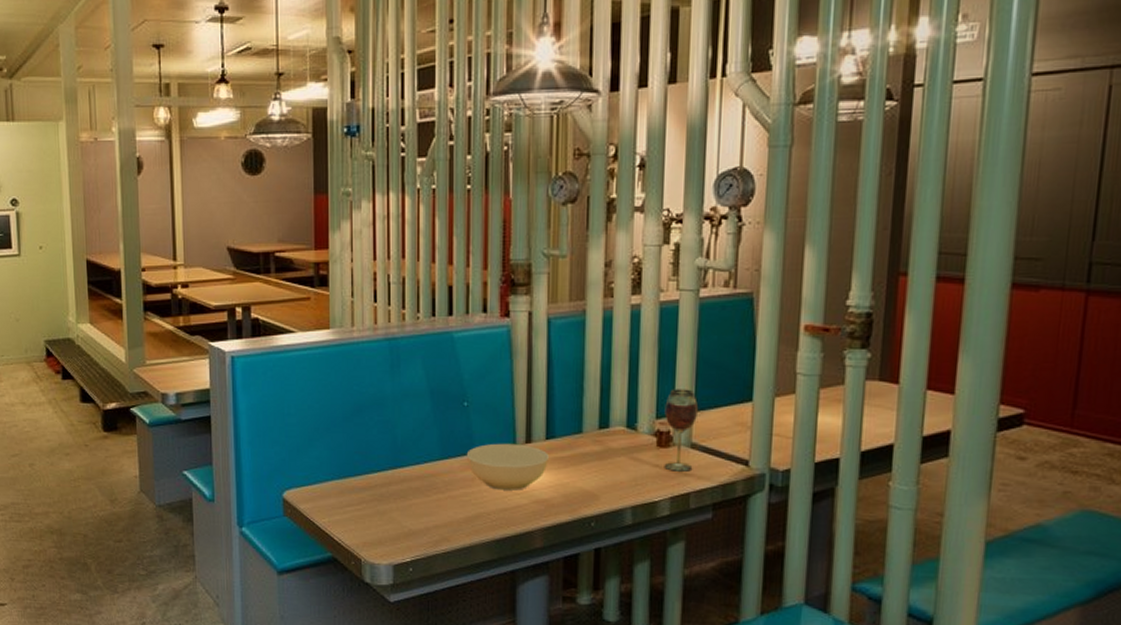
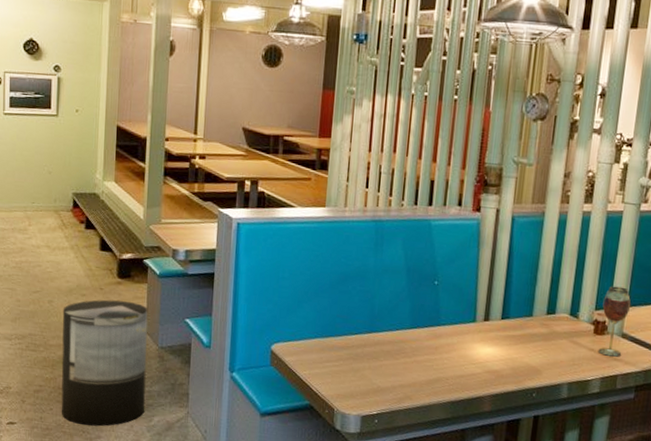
trash can: none [46,457,148,601] -> present [61,299,148,426]
bowl: present [466,443,549,490] -> none [432,318,503,361]

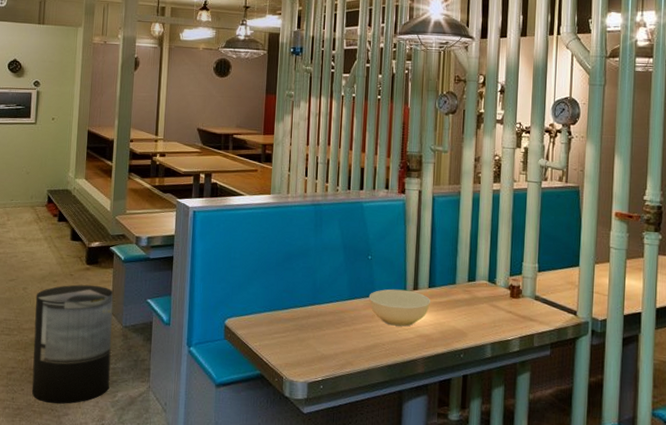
bowl: none [432,318,503,361] -> present [368,289,430,327]
wineglass: present [598,286,631,357] -> none [515,254,541,318]

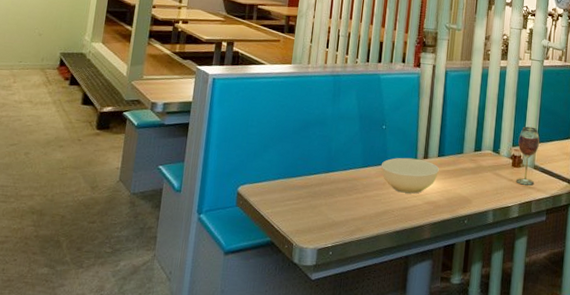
trash can: present [31,284,114,404] -> none [25,150,124,275]
wineglass: none [515,254,541,318] -> present [516,126,540,185]

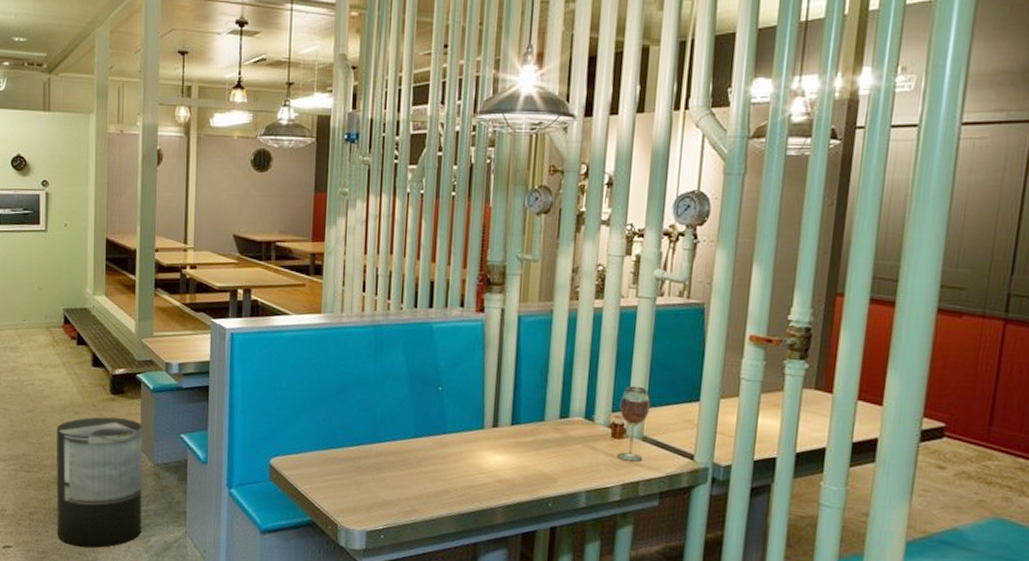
trash can: none [25,150,124,275] -> present [56,417,143,548]
bowl: present [381,157,439,194] -> none [438,425,513,470]

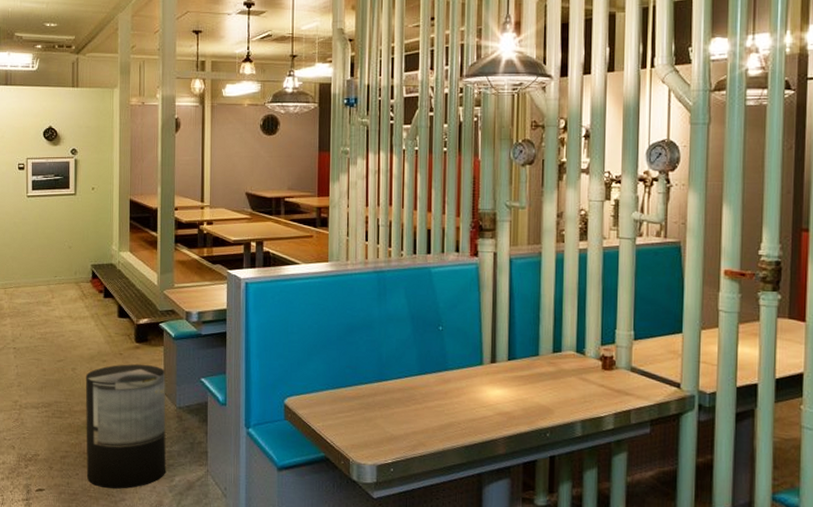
wineglass: present [617,386,651,462] -> none [608,320,637,392]

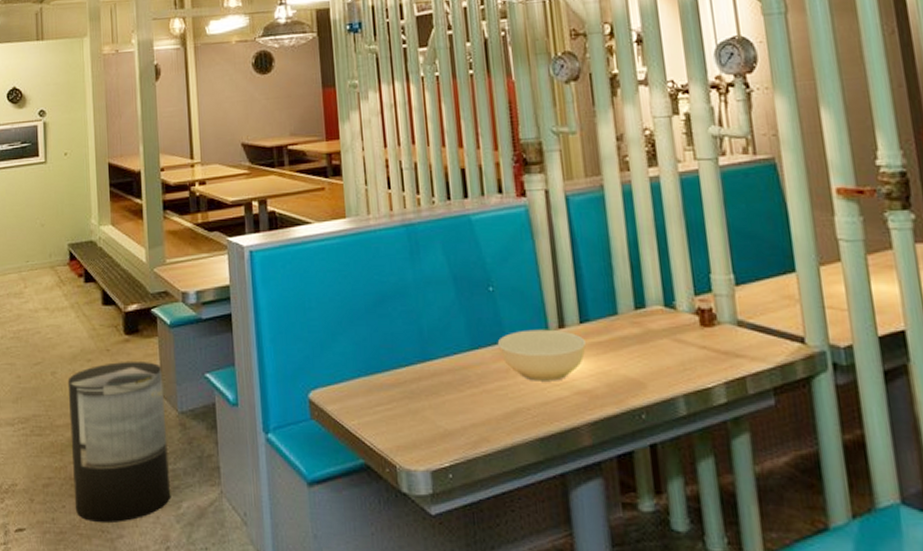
bowl: none [440,362,510,403] -> present [497,329,586,381]

